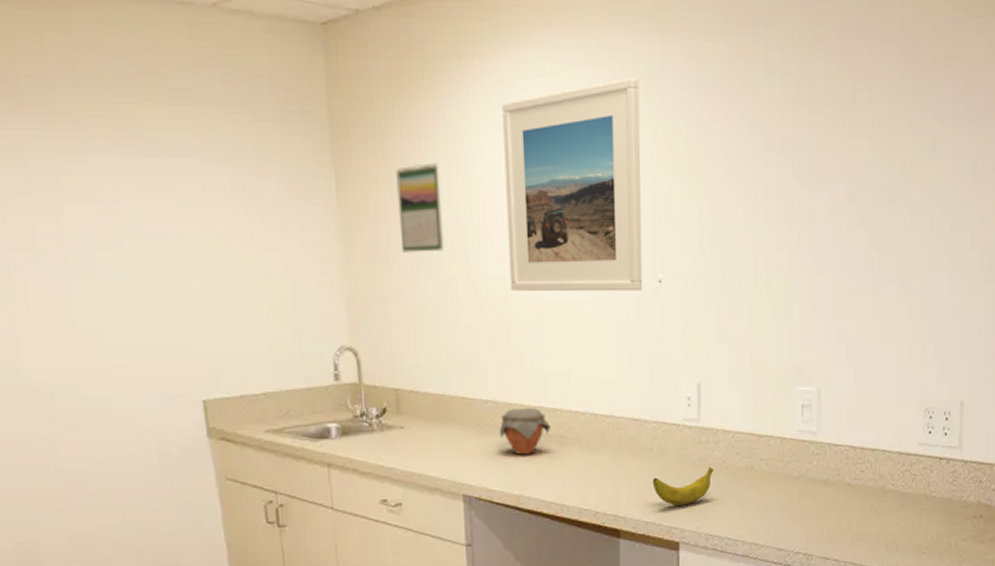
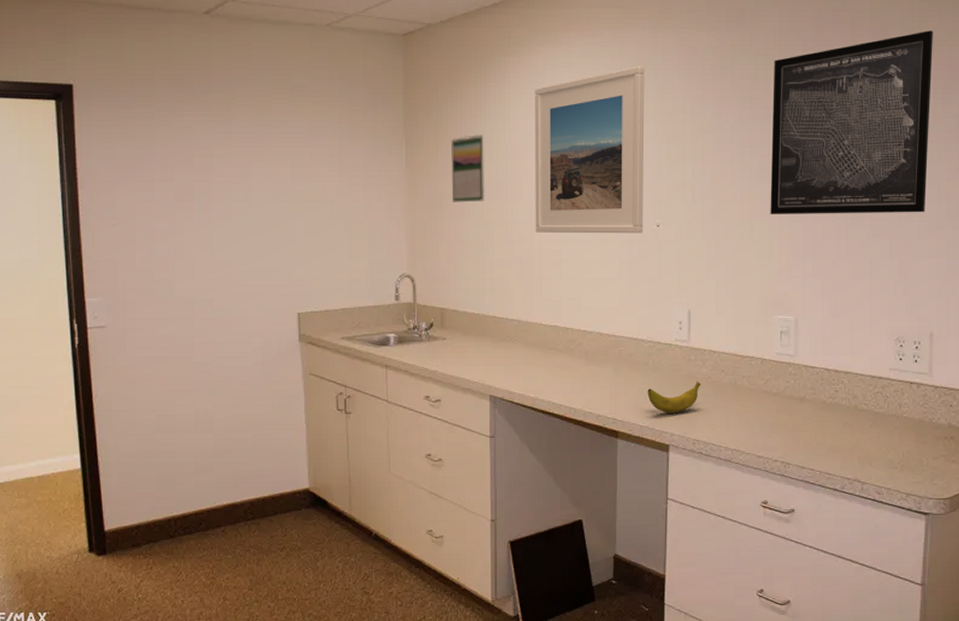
jar: present [499,407,550,455] -> none [521,326,563,364]
wall art: none [789,46,969,267] -> present [770,30,933,214]

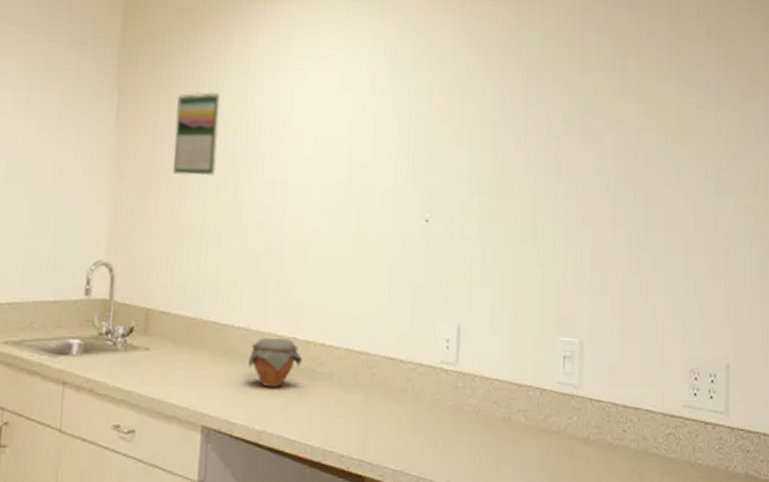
jar: none [521,326,563,364] -> present [247,337,302,387]
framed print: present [535,66,645,234] -> none [276,30,420,229]
banana: present [647,381,701,413] -> none [403,414,469,455]
wall art: present [770,30,933,214] -> none [556,27,731,227]

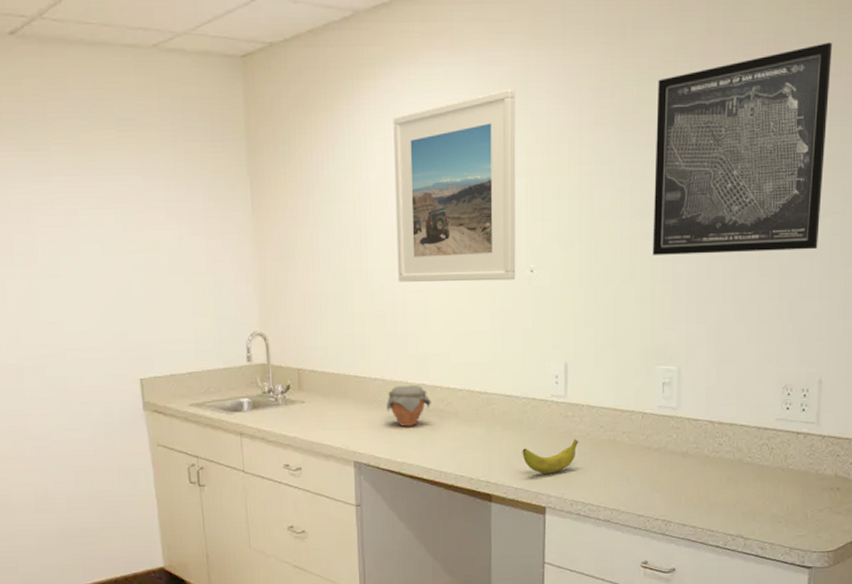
calendar: present [173,92,220,176] -> none [302,172,342,250]
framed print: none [276,30,420,229] -> present [393,88,516,282]
banana: none [403,414,469,455] -> present [522,438,579,474]
wall art: none [556,27,731,227] -> present [653,42,832,255]

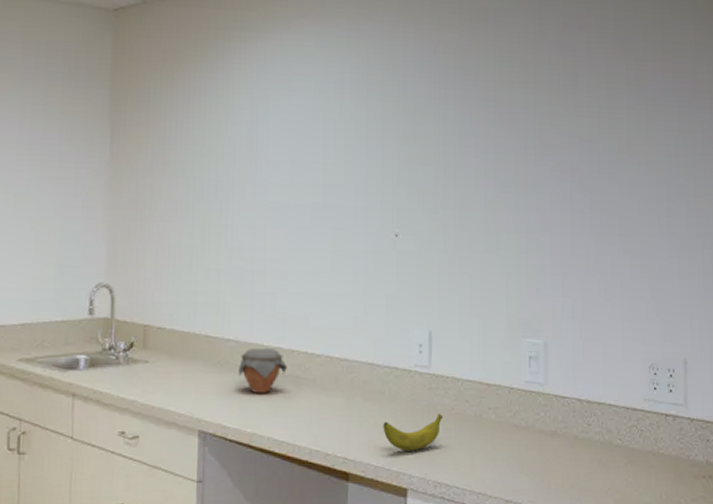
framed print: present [393,88,516,282] -> none [258,60,384,244]
wall art: present [653,42,832,255] -> none [516,42,677,230]

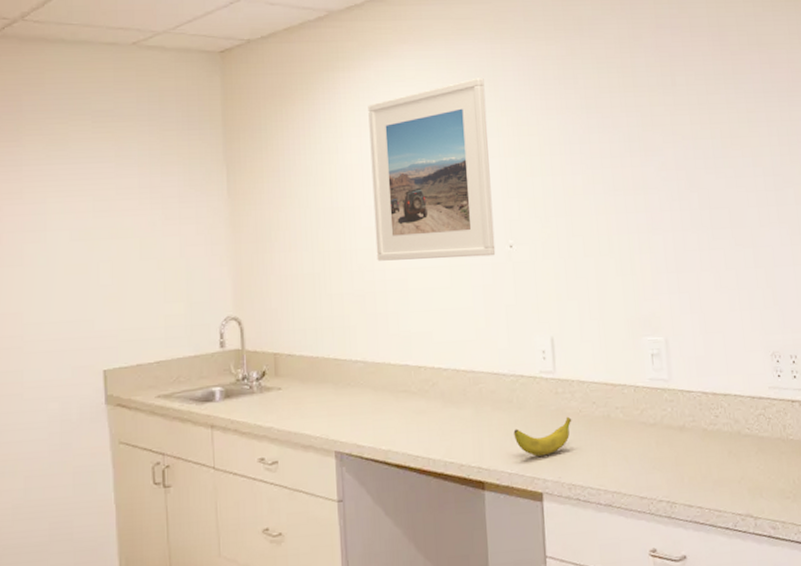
jar: present [237,347,287,393] -> none [368,365,416,411]
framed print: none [258,60,384,244] -> present [368,77,496,261]

